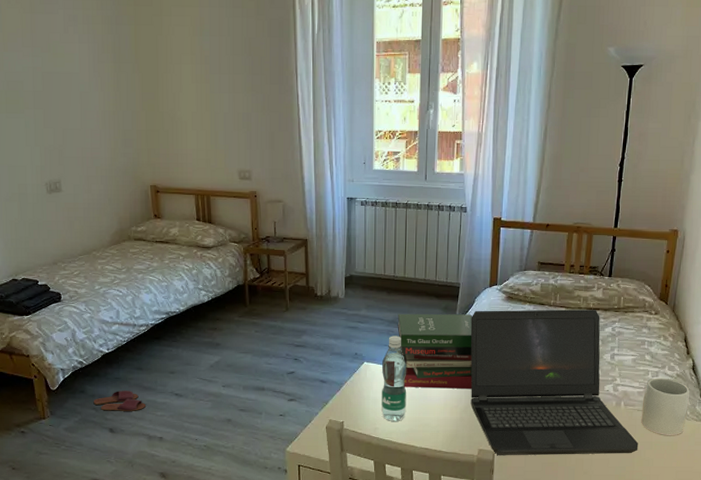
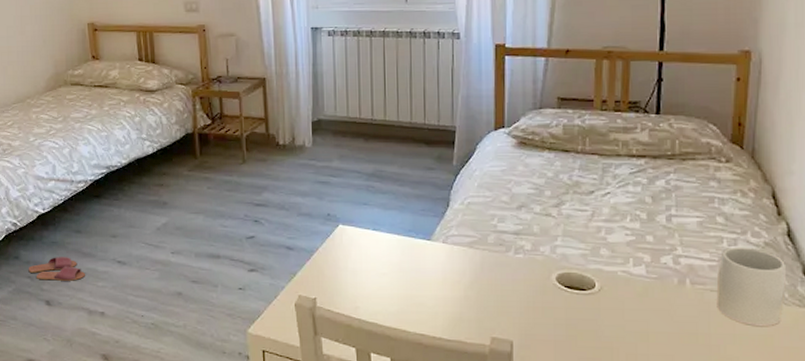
bottle: present [381,336,407,422] -> none [361,192,395,300]
books: present [397,314,473,390] -> none [378,165,478,260]
laptop computer: present [470,309,639,456] -> none [472,157,716,349]

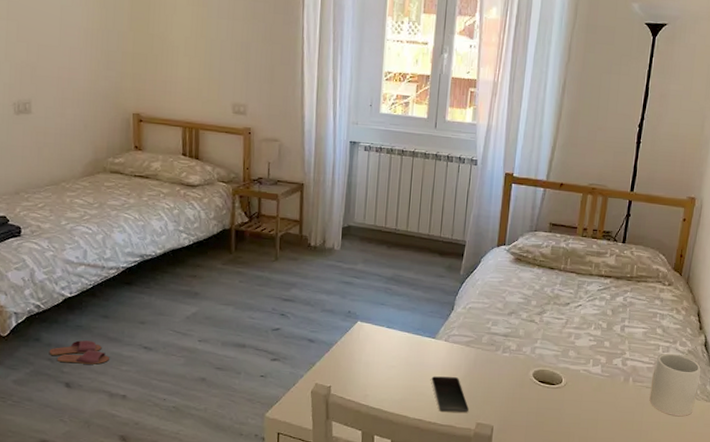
smartphone: none [431,284,480,325] -> present [431,376,469,413]

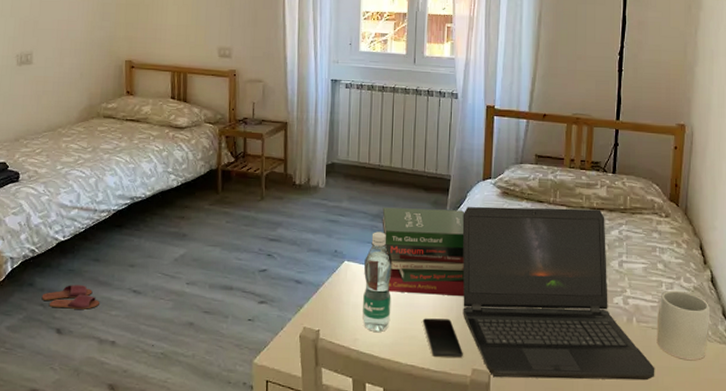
bottle: none [373,294,405,389] -> present [362,232,392,333]
books: none [396,270,477,357] -> present [382,207,465,297]
laptop computer: none [470,271,646,434] -> present [462,206,655,380]

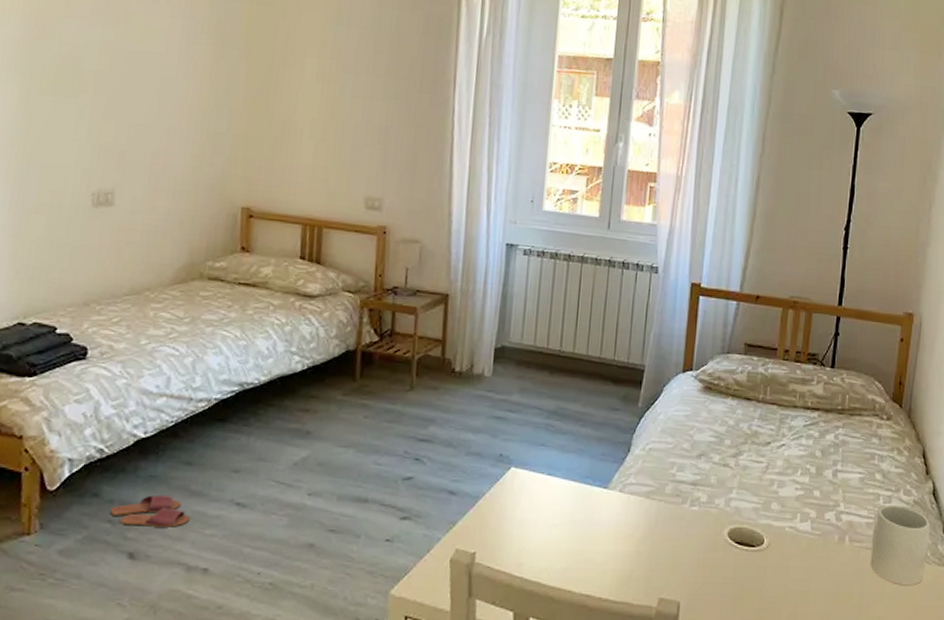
bottle: present [362,232,392,333] -> none [529,432,570,556]
books: present [382,207,465,297] -> none [559,402,658,512]
smartphone: present [422,318,463,358] -> none [602,538,649,585]
laptop computer: present [462,206,655,380] -> none [651,403,867,609]

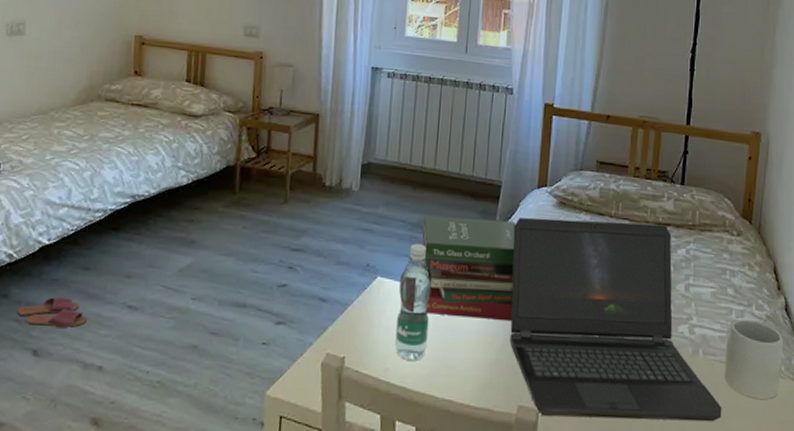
bottle: none [529,432,570,556] -> present [395,243,432,362]
books: none [559,402,658,512] -> present [422,215,515,322]
laptop computer: none [651,403,867,609] -> present [509,217,722,422]

